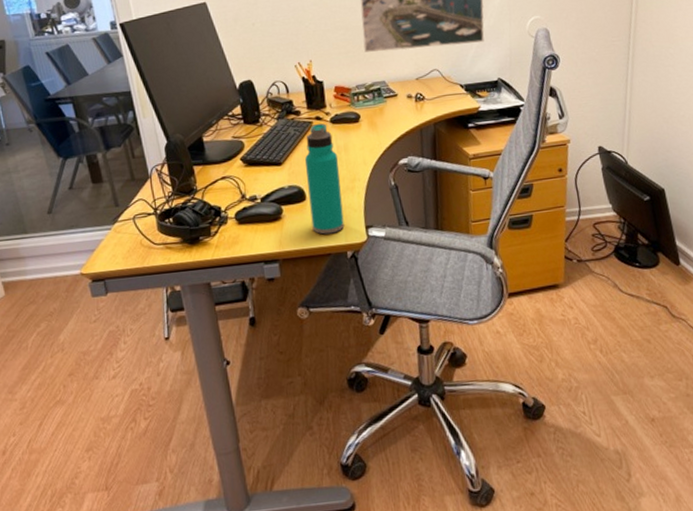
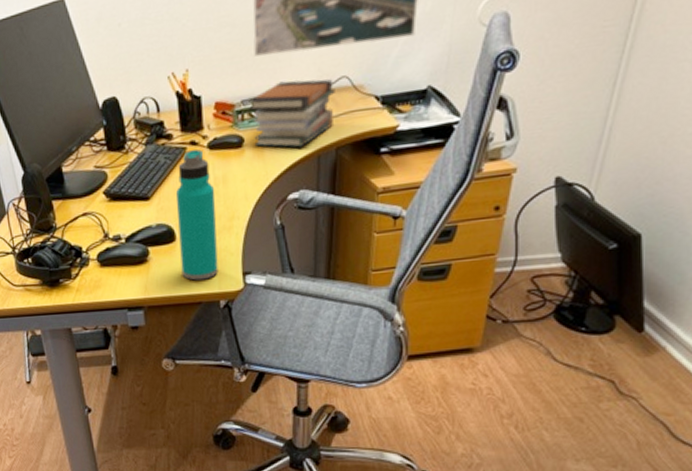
book stack: none [362,71,430,123] -> present [249,79,335,148]

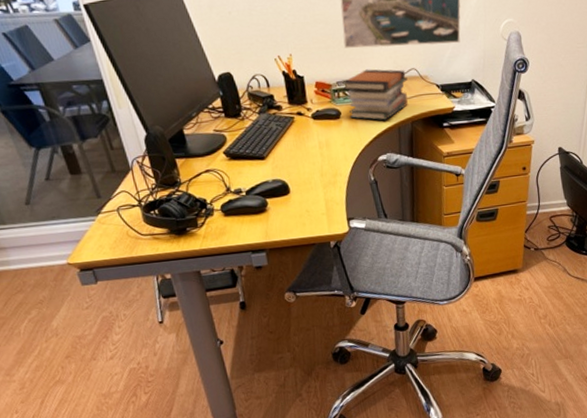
water bottle: present [175,148,218,281] -> none [287,118,327,226]

